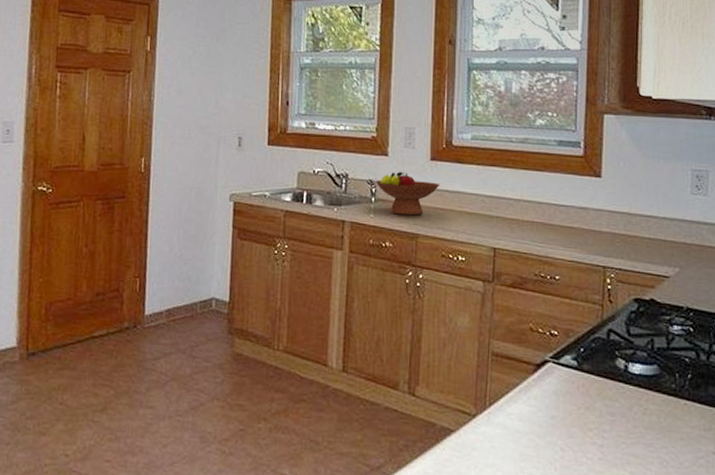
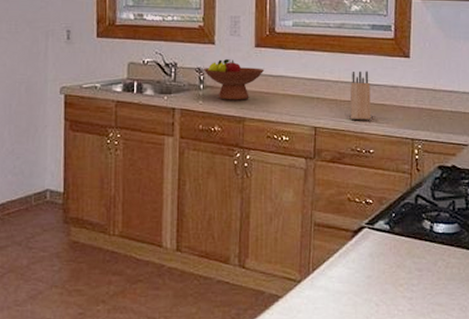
knife block: none [534,189,556,245] -> present [351,70,370,121]

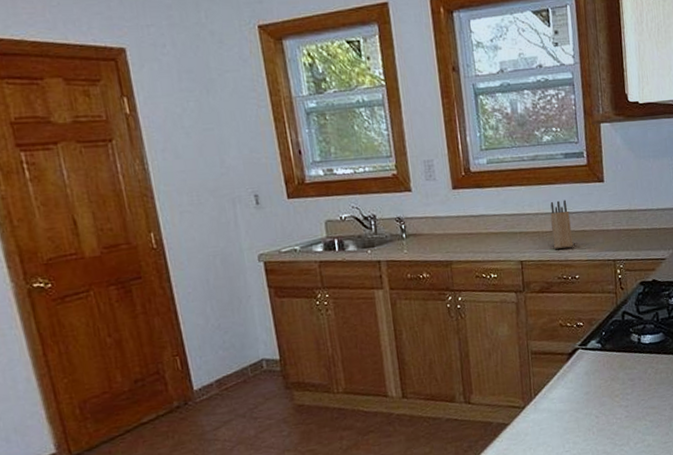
fruit bowl: present [204,58,265,100] -> none [404,204,465,246]

